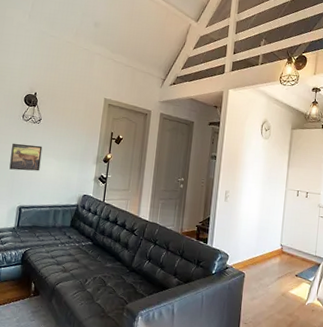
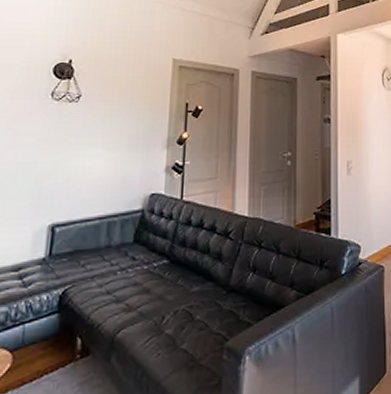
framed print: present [9,143,43,171] -> none [33,133,85,172]

